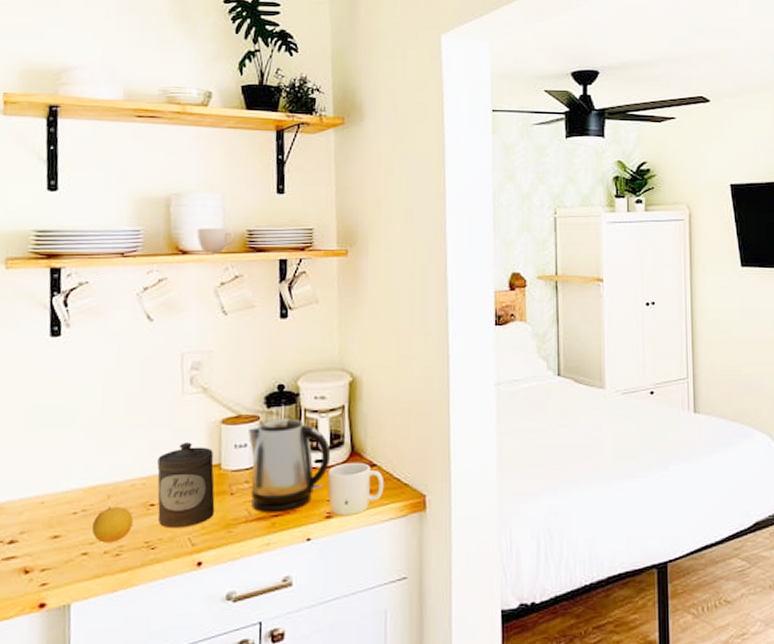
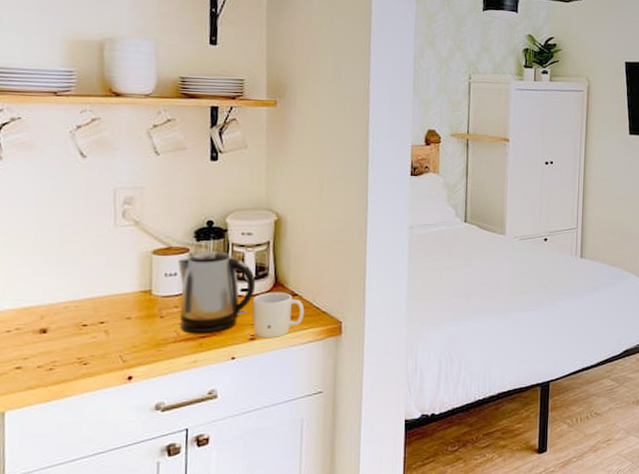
fruit: present [92,507,134,543] -> none [26,326,67,359]
canister: present [157,442,215,529] -> none [90,270,146,347]
cup: present [196,228,234,253] -> none [130,72,167,98]

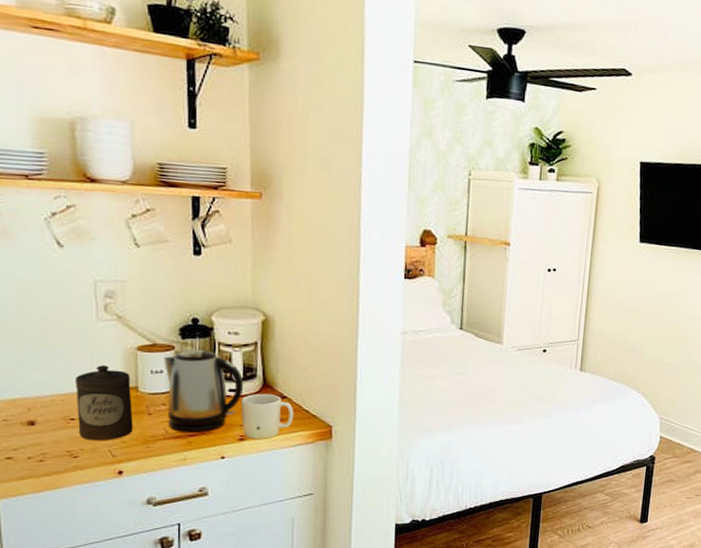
canister: none [90,270,146,347] -> present [75,365,133,441]

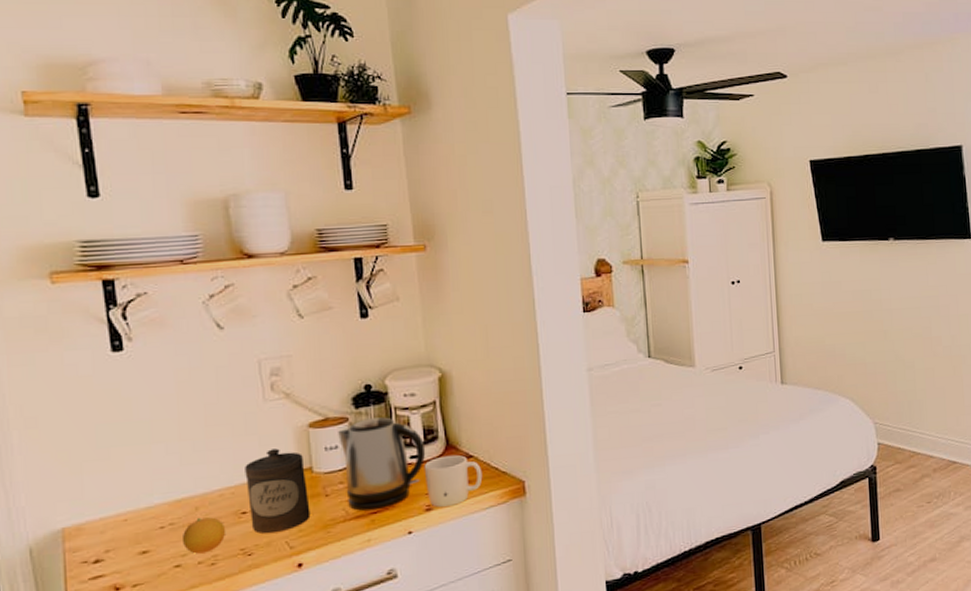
fruit: none [15,418,55,450] -> present [183,517,226,554]

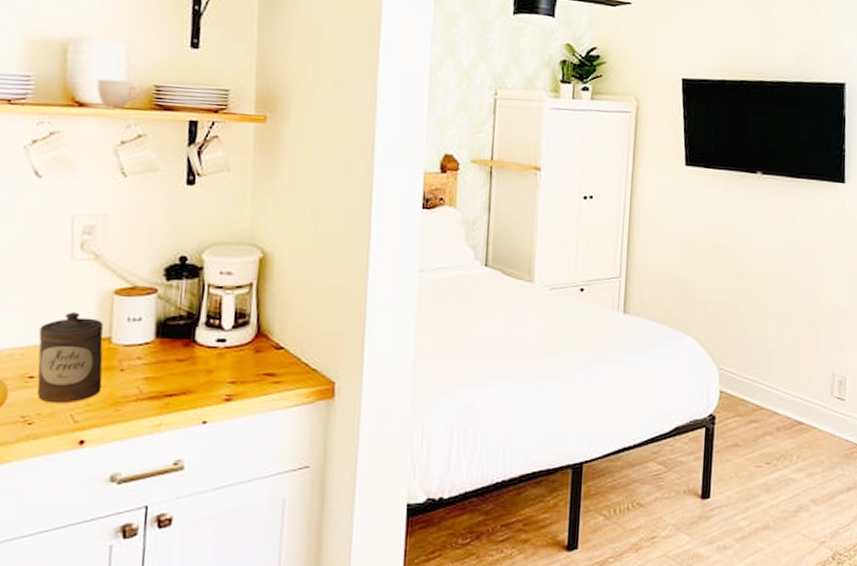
cup: none [261,228,303,256] -> present [96,78,140,109]
kettle: present [338,417,426,512] -> none [143,292,235,394]
mug: present [424,454,483,508] -> none [229,343,292,400]

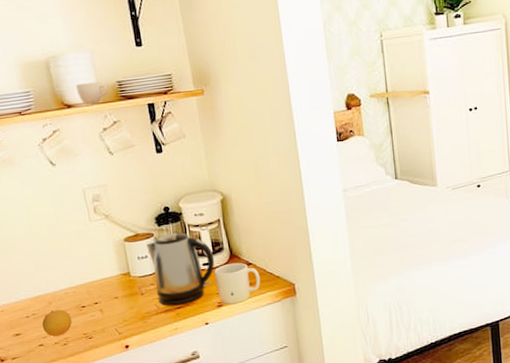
canister: present [37,312,104,404] -> none [81,258,132,323]
kettle: none [143,292,235,394] -> present [147,232,215,307]
mug: none [229,343,292,400] -> present [214,262,261,305]

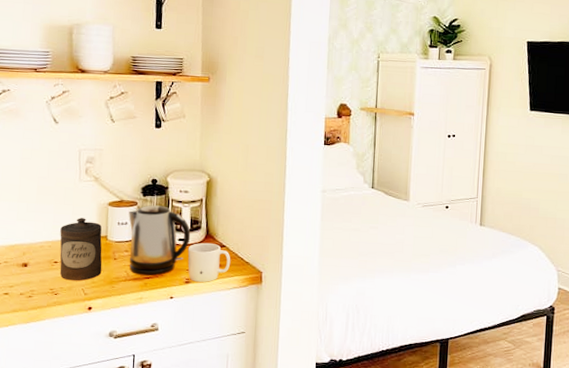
fruit: present [42,309,72,337] -> none [12,261,42,288]
cup: present [75,82,108,105] -> none [92,52,122,74]
canister: none [81,258,132,323] -> present [60,218,102,282]

